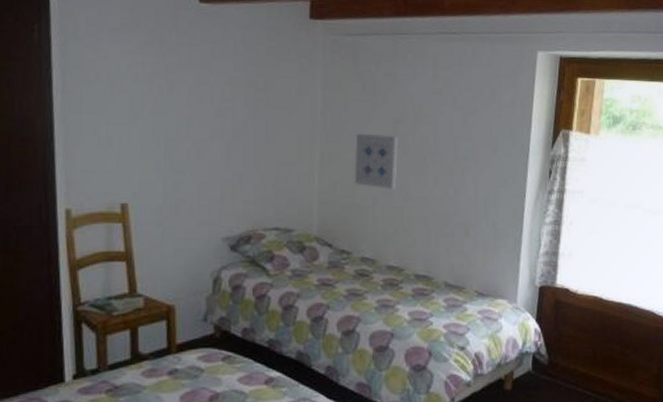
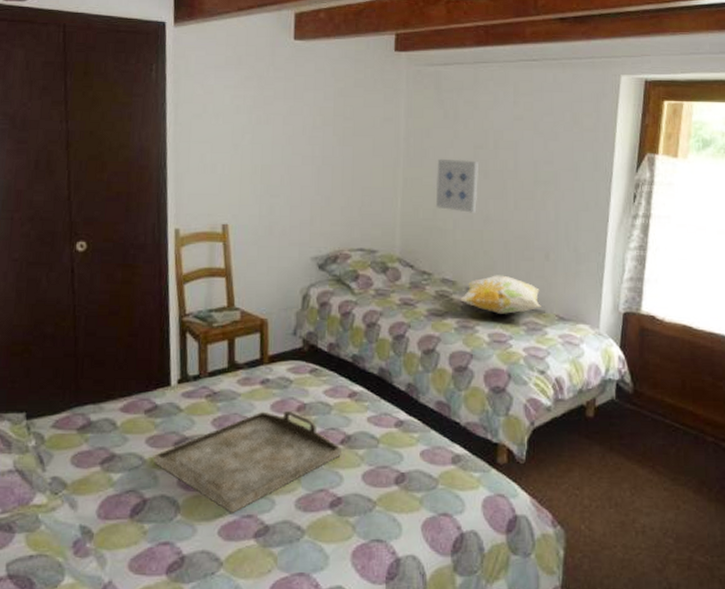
decorative pillow: none [380,252,461,292] -> present [460,275,541,314]

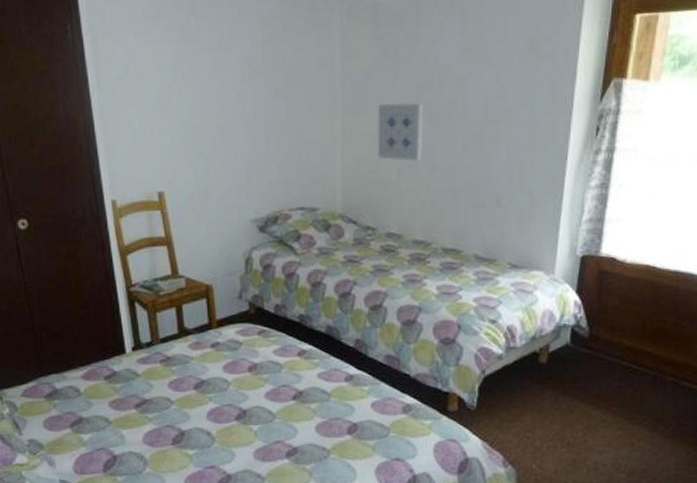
serving tray: present [154,411,341,513] -> none [118,372,294,465]
decorative pillow: present [460,275,541,314] -> none [407,225,492,266]

